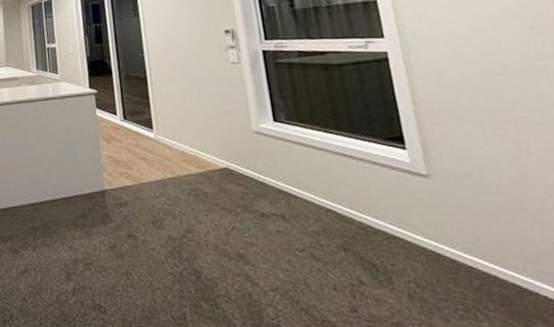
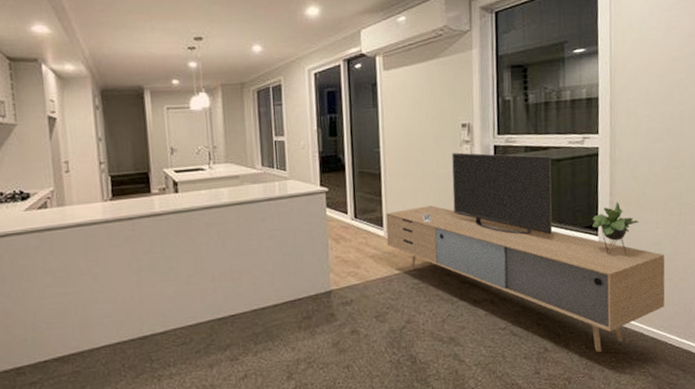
media console: none [154,57,523,294] -> present [386,152,665,352]

